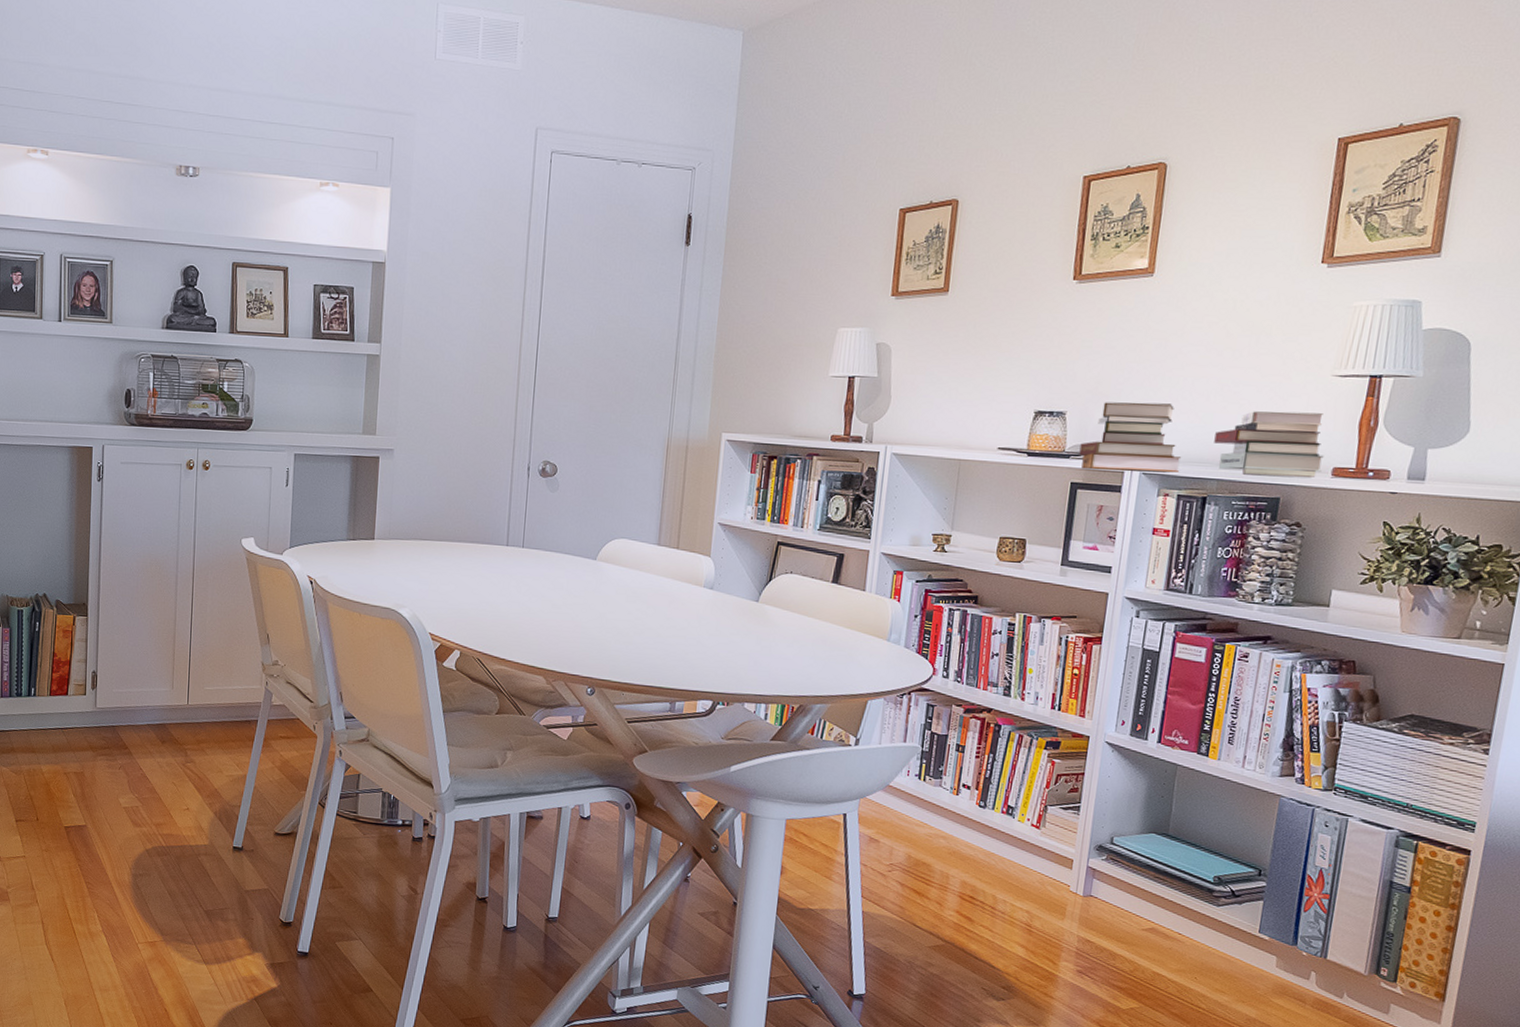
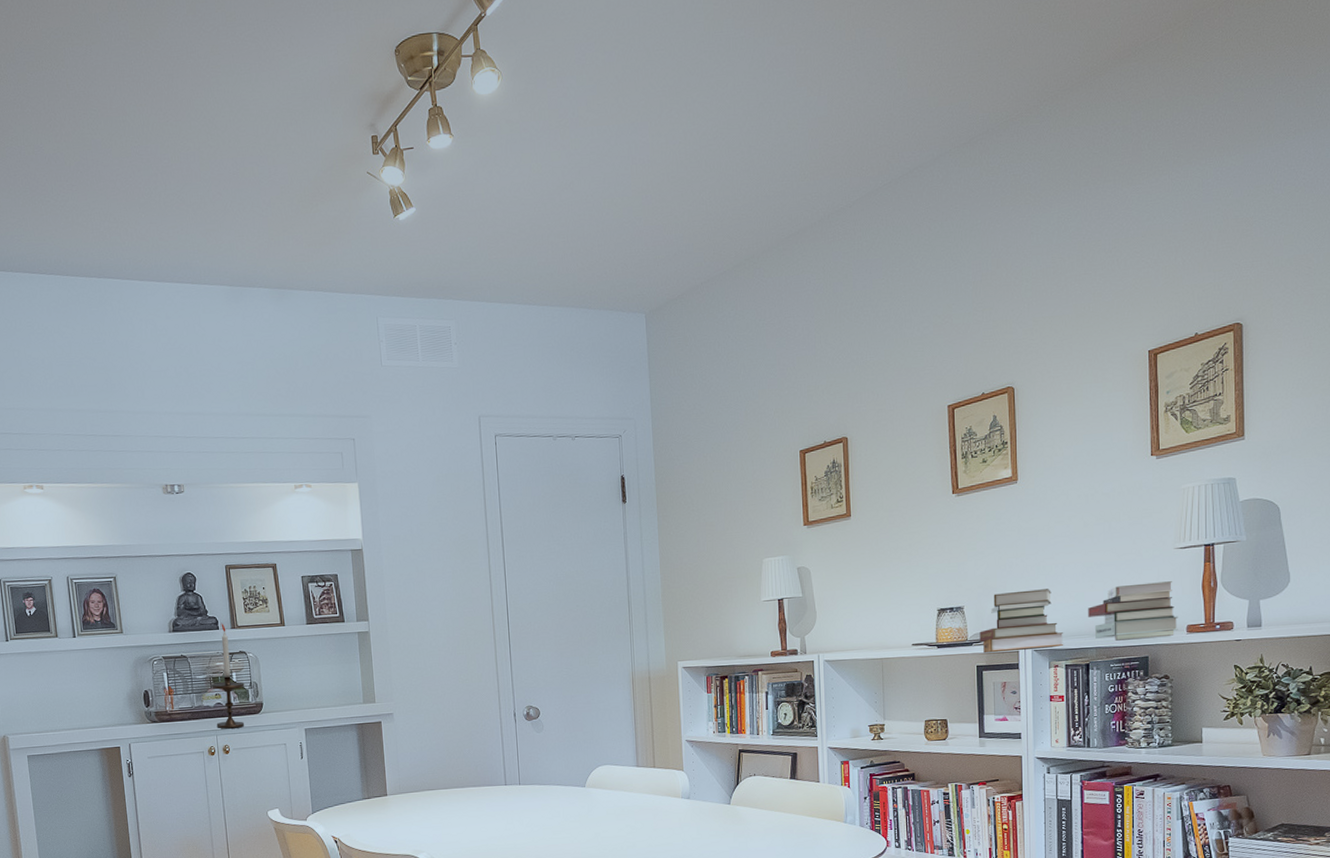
candlestick: none [199,325,236,444] -> present [211,622,245,729]

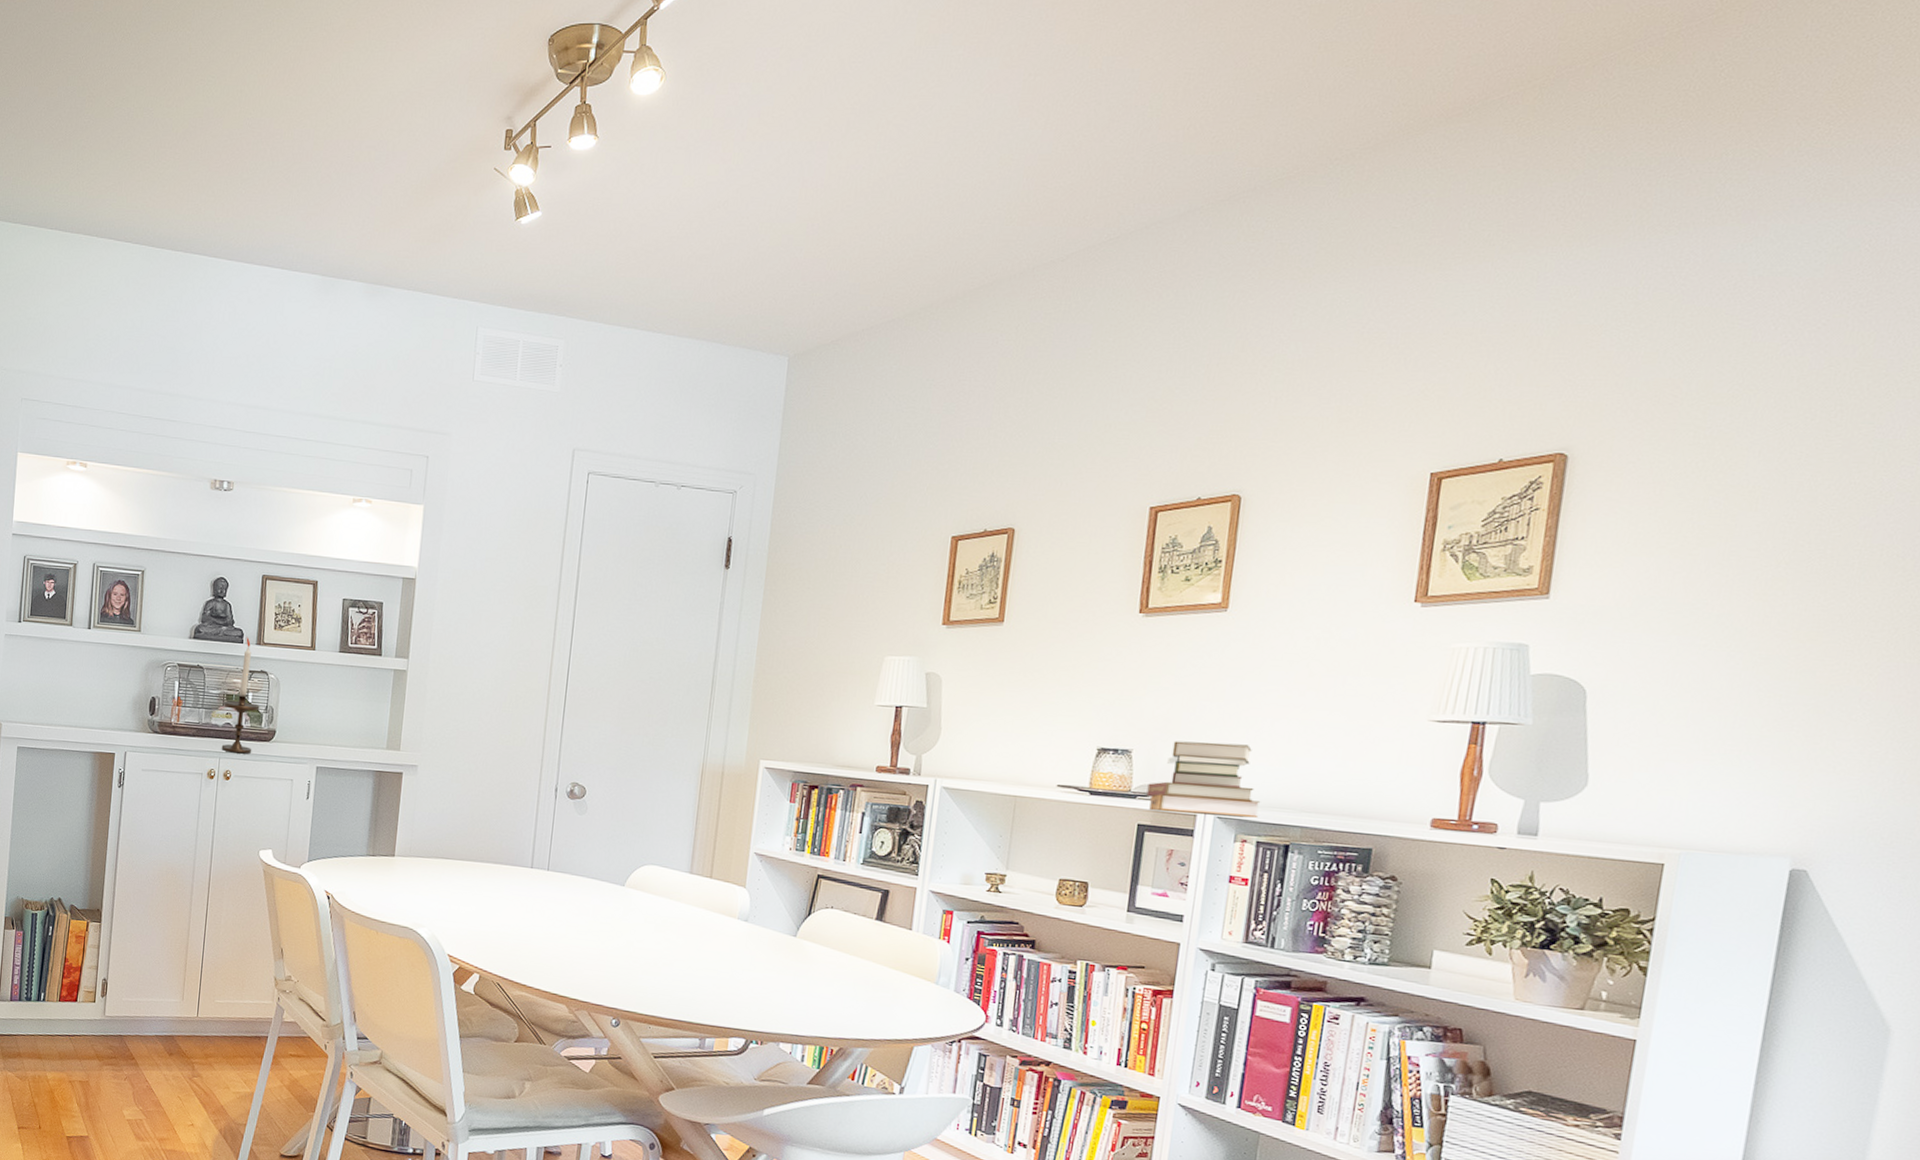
books: present [1088,581,1178,641] -> none [1297,755,1421,829]

